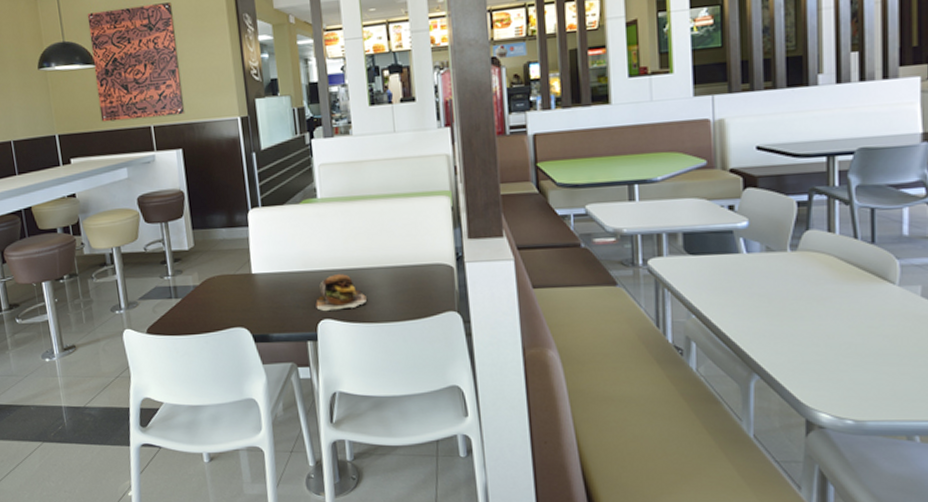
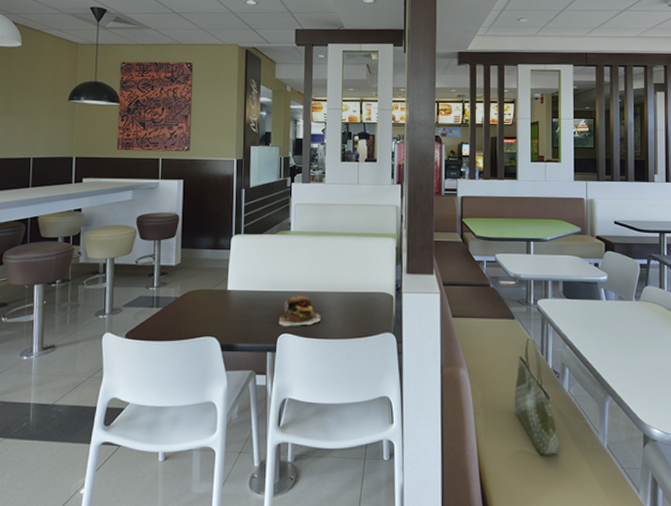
shopping bag: none [621,306,687,448] -> present [514,337,560,455]

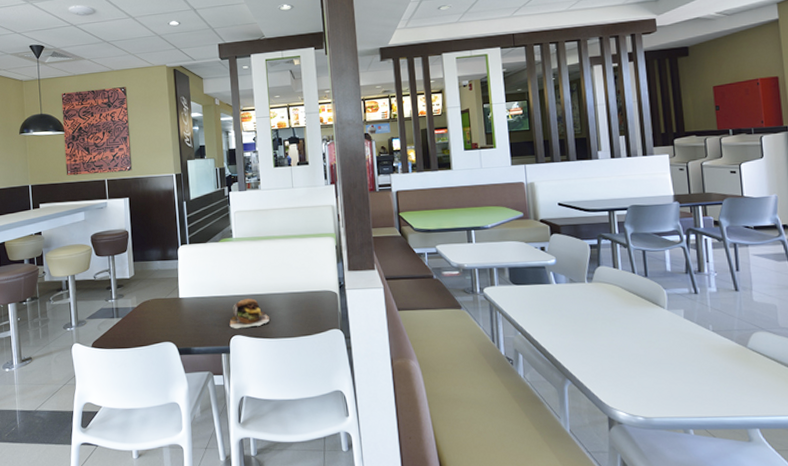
shopping bag: present [514,337,560,455] -> none [467,325,520,442]

